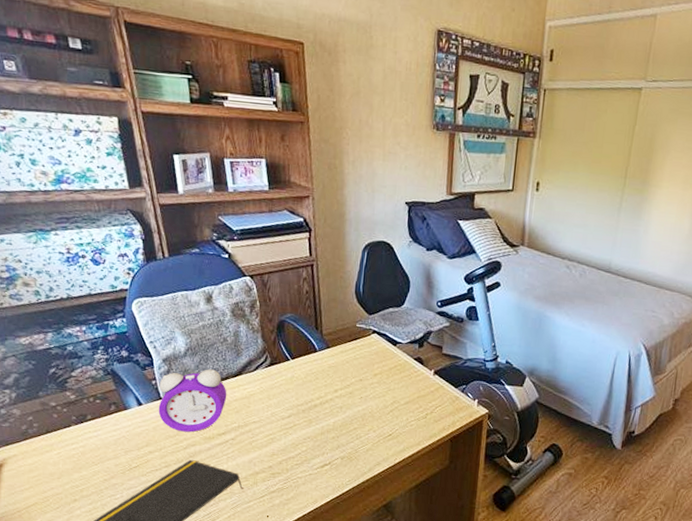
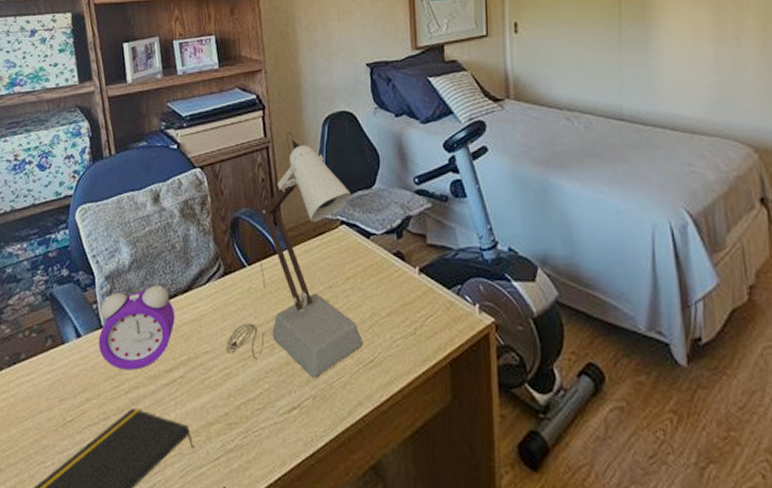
desk lamp: none [271,254,384,445] -> present [226,132,363,378]

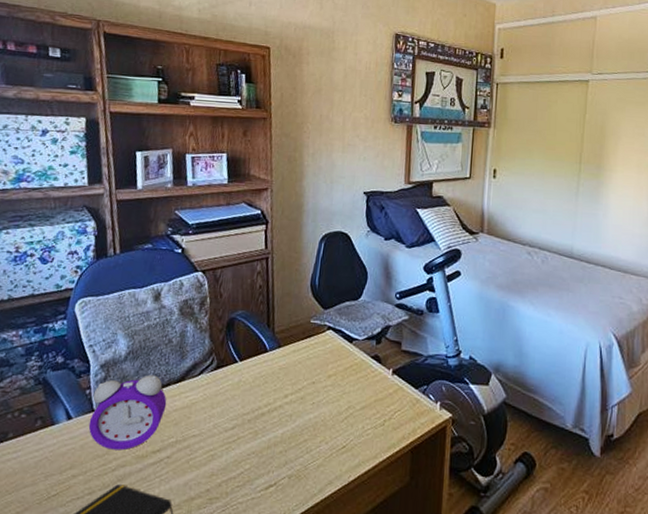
desk lamp: present [226,132,363,378] -> none [213,246,339,461]

